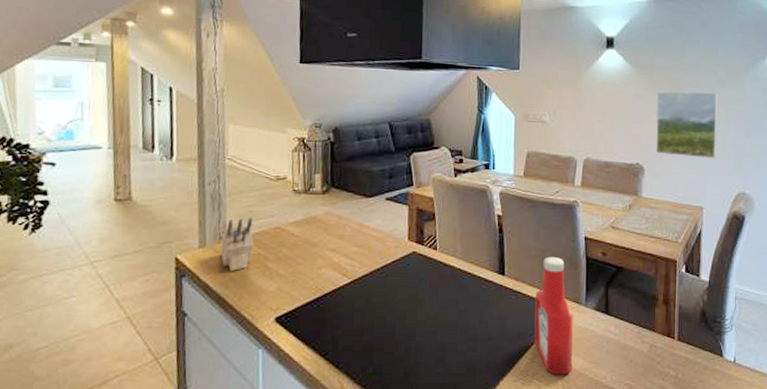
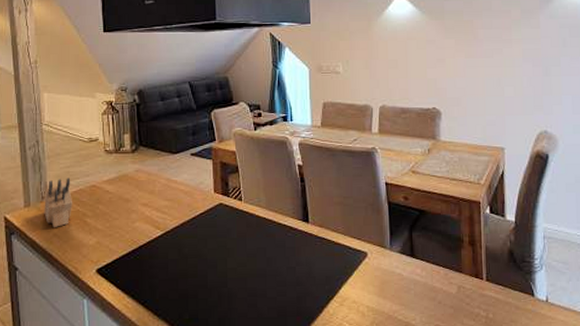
ketchup bottle: present [534,256,573,375] -> none [339,202,381,318]
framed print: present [656,91,717,159] -> none [449,33,514,99]

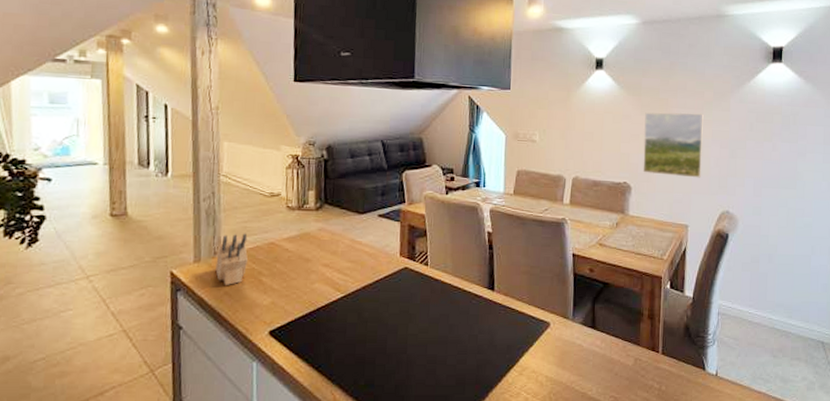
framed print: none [449,33,514,99] -> present [643,112,704,178]

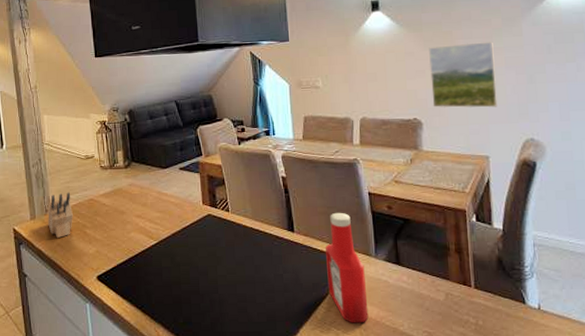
ketchup bottle: none [522,272,561,388] -> present [324,212,369,323]

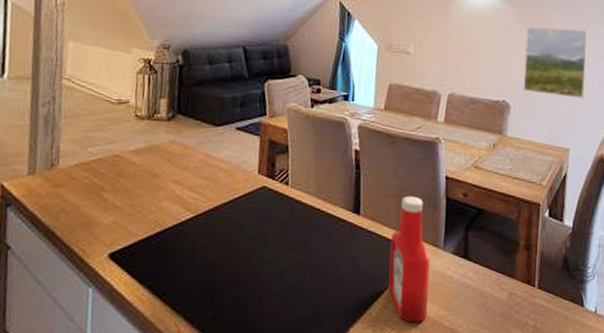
knife block: present [48,192,73,238] -> none [51,143,90,201]

